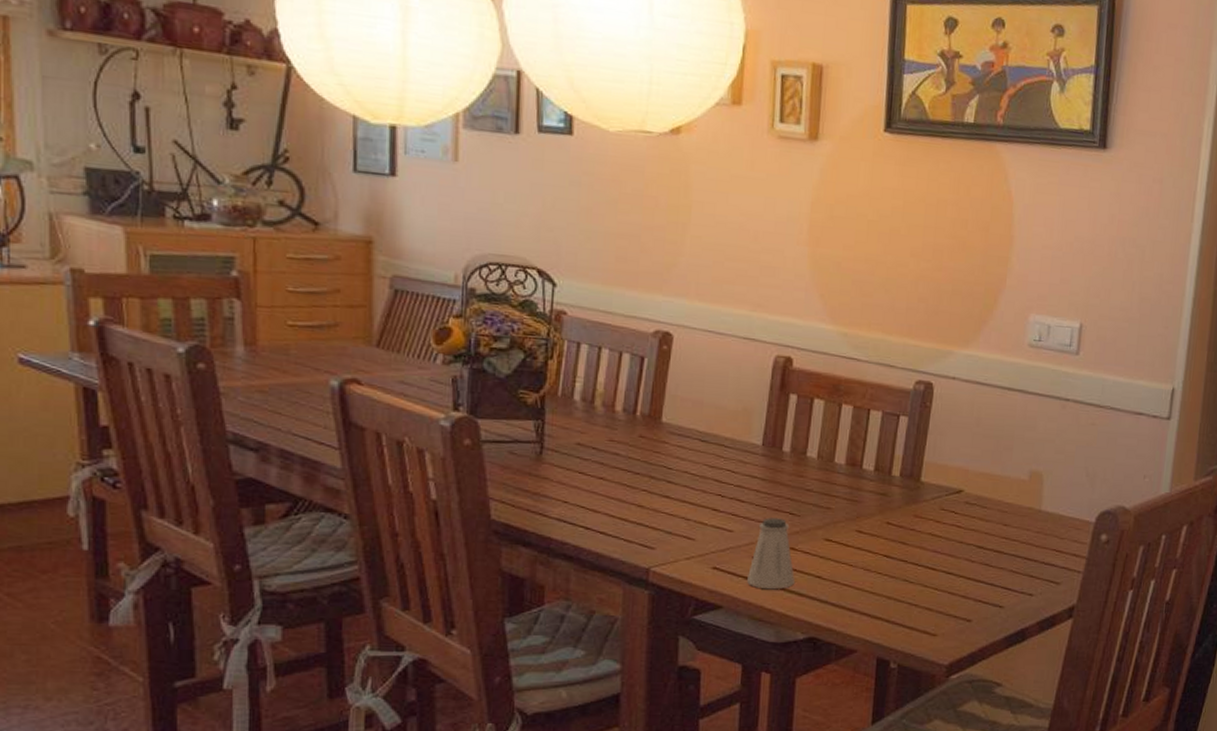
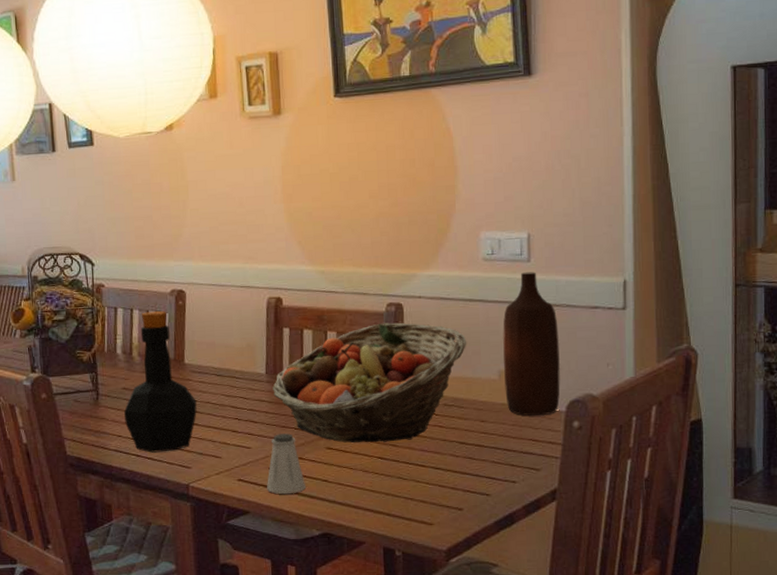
bottle: none [575,353,671,527] -> present [124,310,197,453]
fruit basket: none [768,402,1000,539] -> present [272,322,467,443]
bottle: none [1033,365,1099,525] -> present [503,272,560,416]

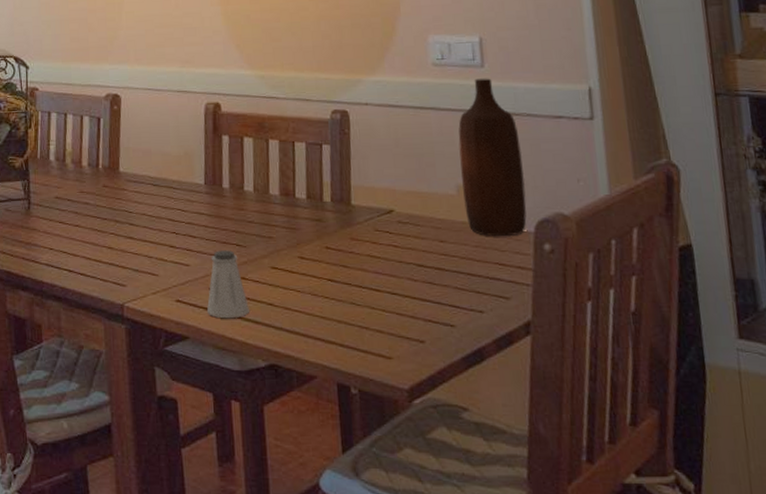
bottle: present [124,310,197,453] -> none [56,115,132,268]
fruit basket: present [272,322,467,443] -> none [212,131,420,263]

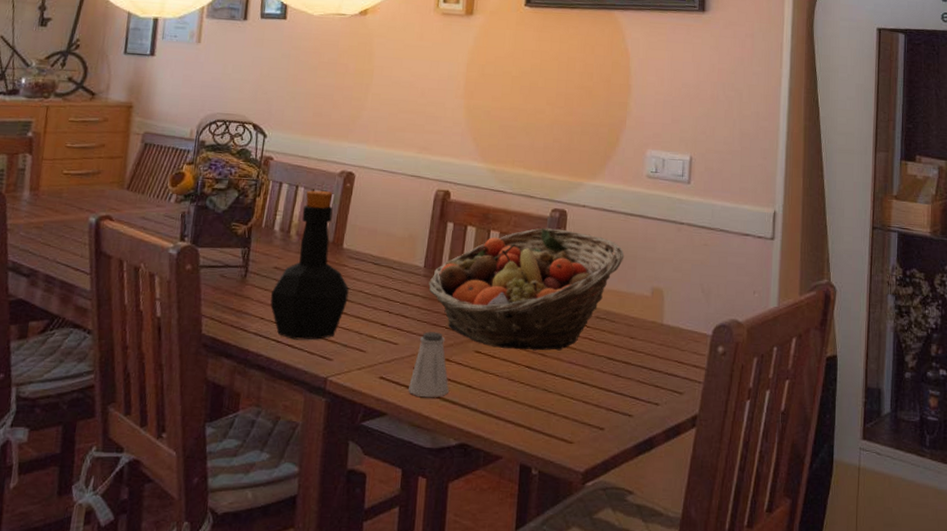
bottle: none [56,115,132,268] -> present [270,190,349,340]
fruit basket: none [212,131,420,263] -> present [428,228,625,351]
bottle: present [458,78,527,236] -> none [656,193,711,337]

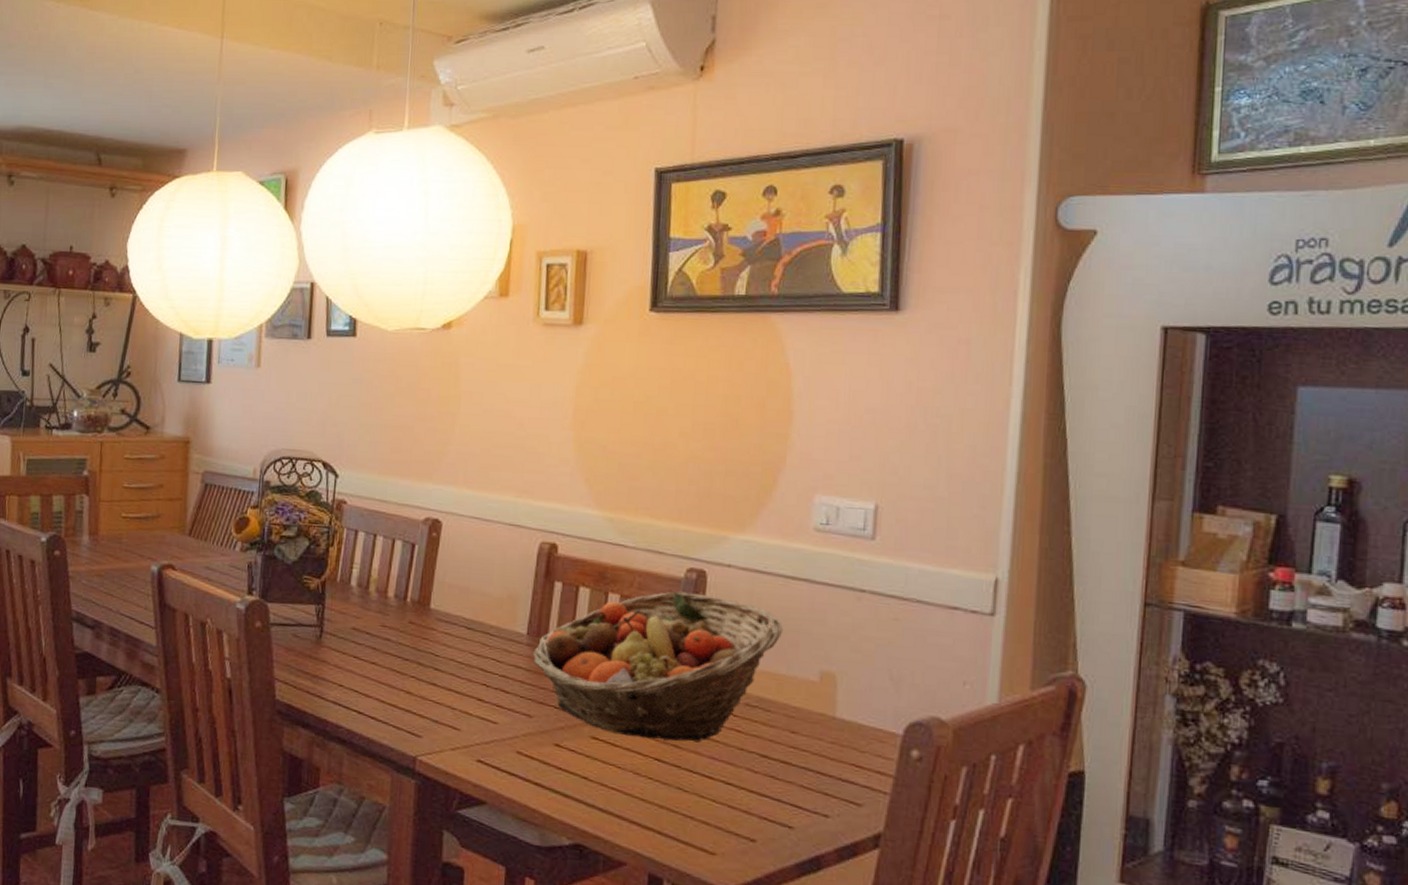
bottle: present [270,190,349,340] -> none [349,540,439,713]
saltshaker: present [408,331,449,397] -> none [511,710,560,788]

